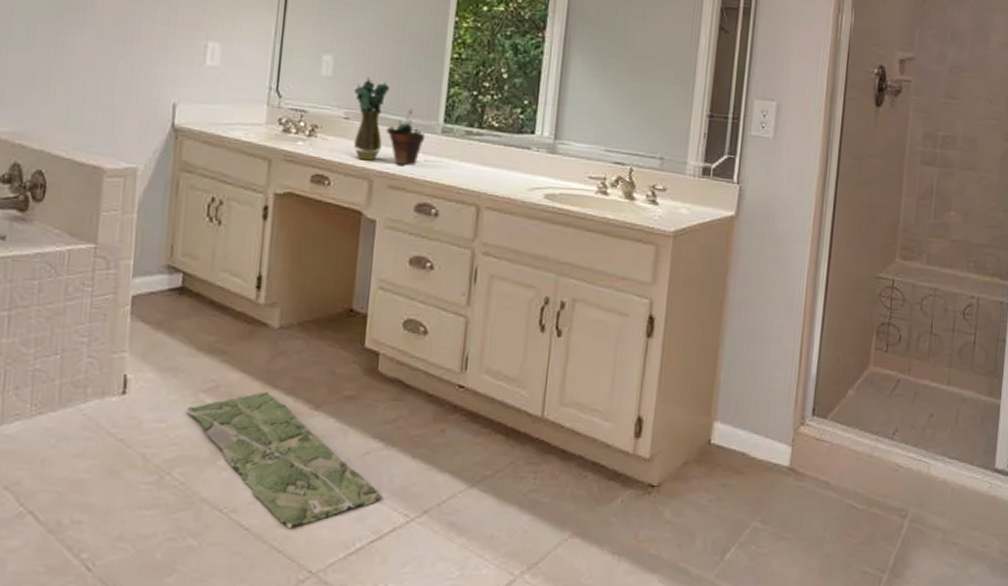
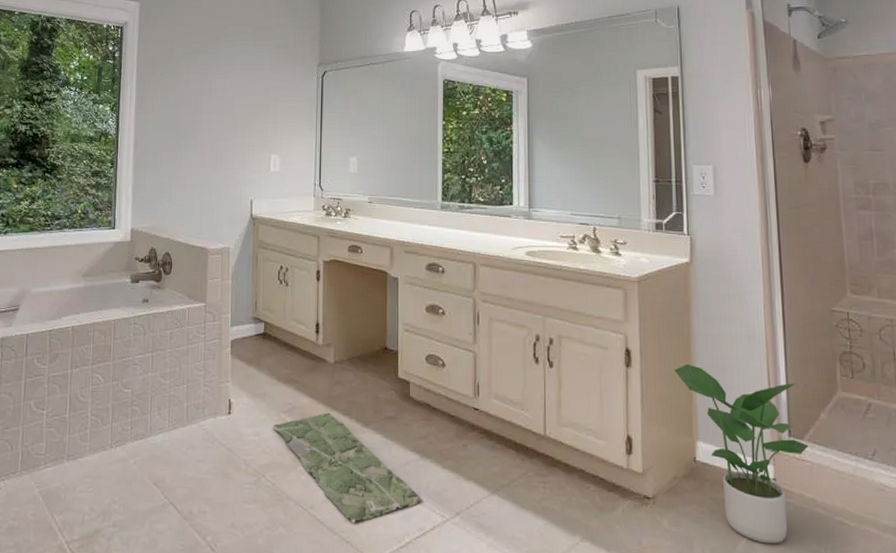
vase: present [353,76,389,161] -> none [374,170,399,233]
succulent plant: present [387,109,425,166] -> none [400,192,428,235]
potted plant: none [700,334,831,531] -> present [674,363,809,544]

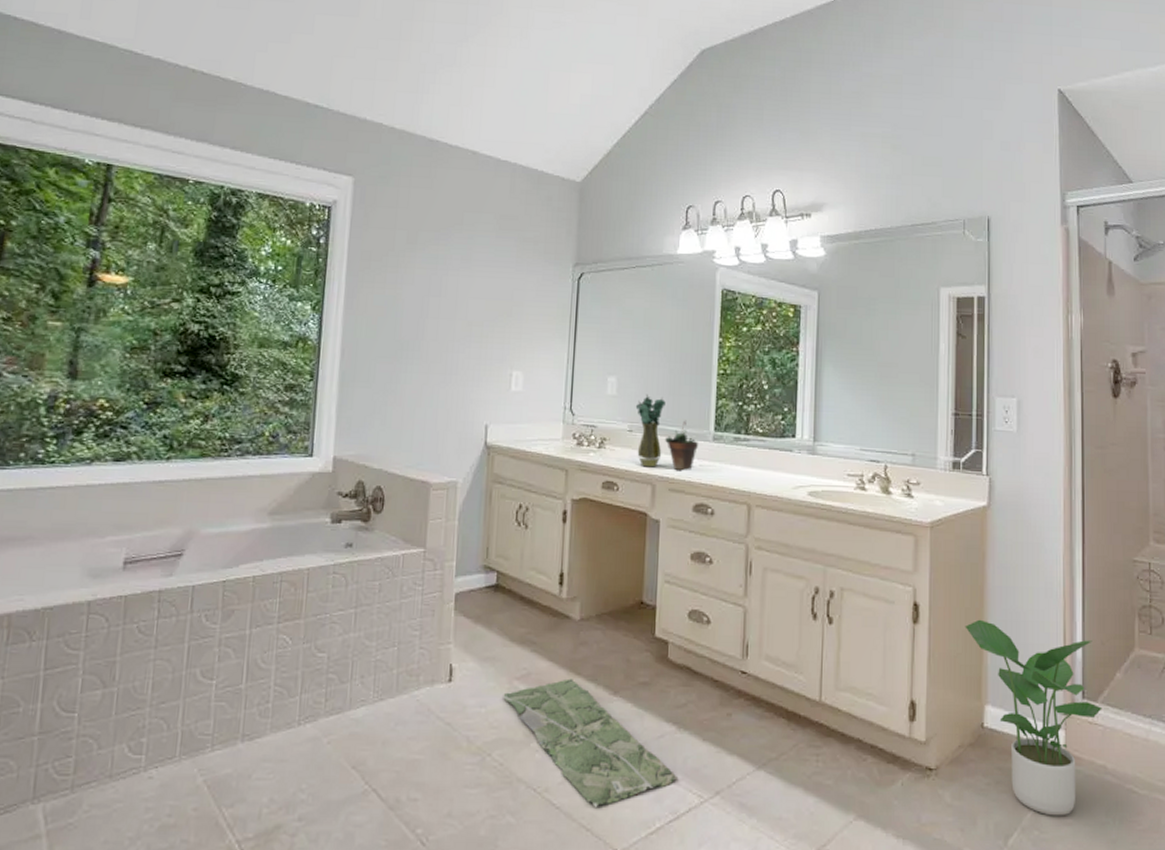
vase: none [374,170,399,233] -> present [635,394,666,467]
succulent plant: none [400,192,428,235] -> present [665,420,698,470]

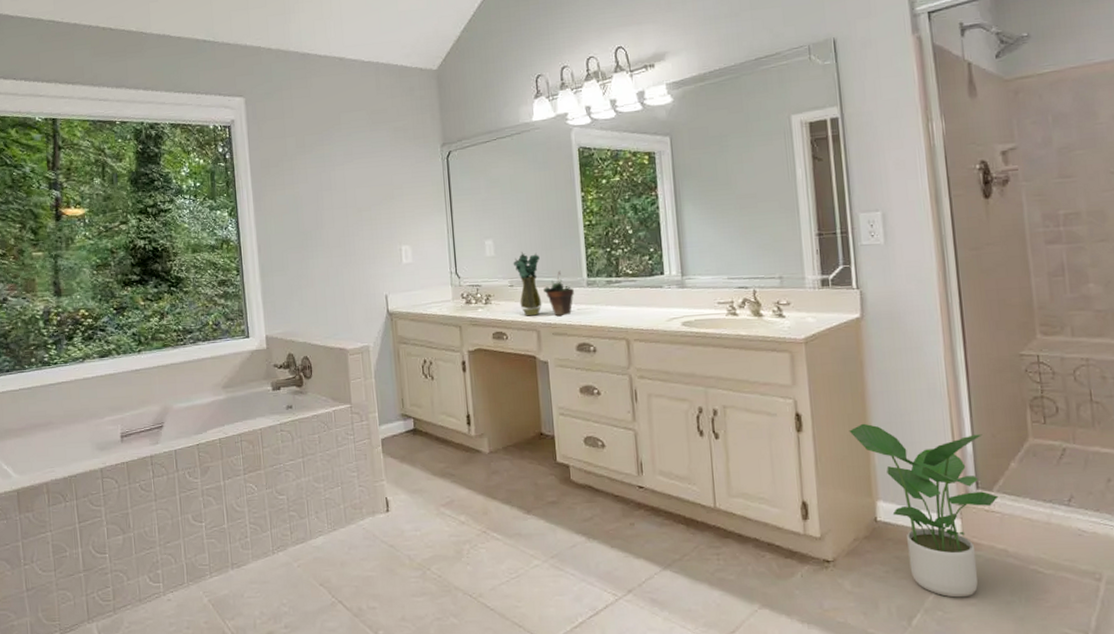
bath mat: present [503,678,677,807] -> none [433,502,592,608]

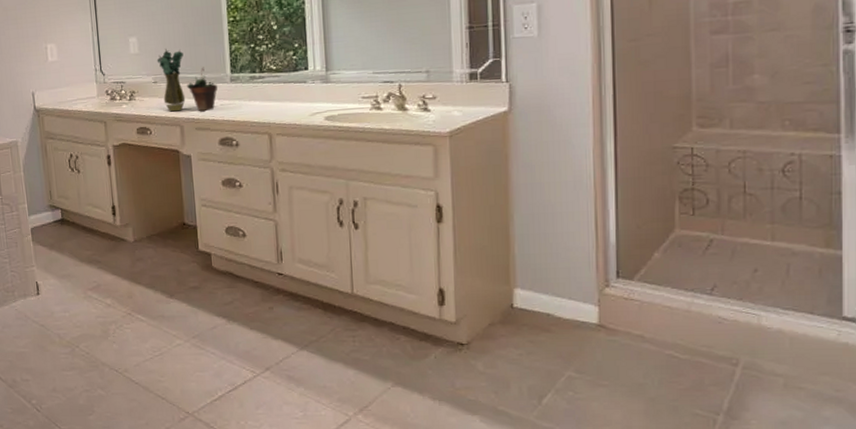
potted plant: present [849,423,999,598] -> none [490,214,639,379]

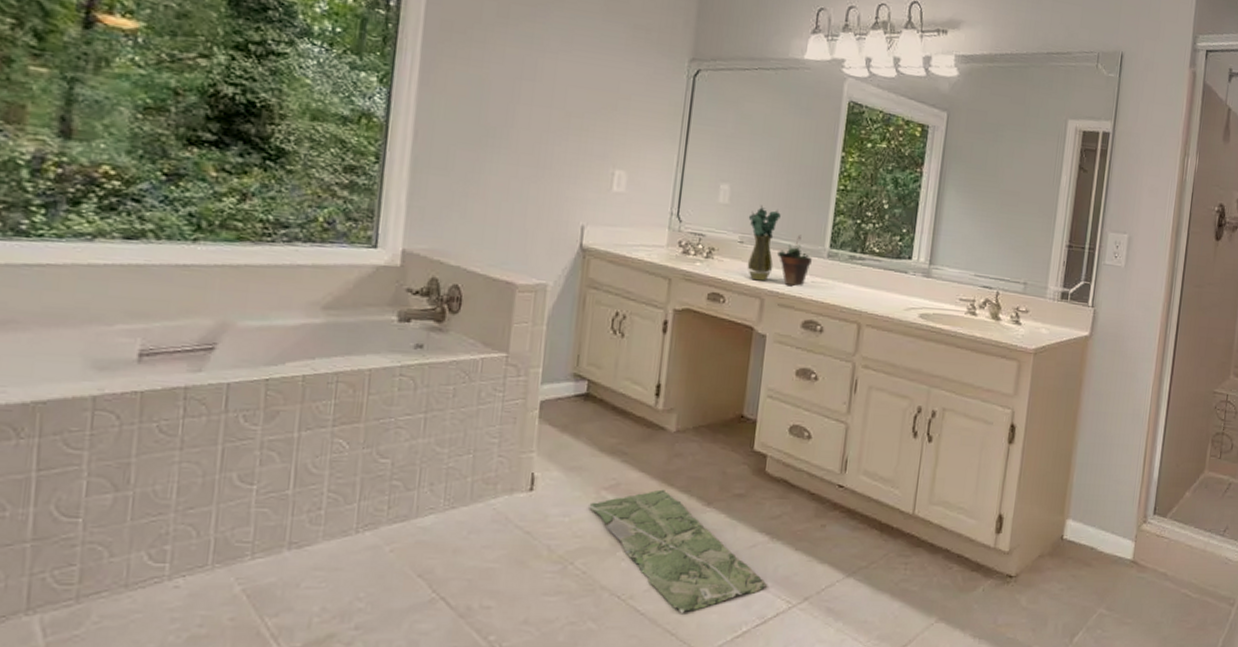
bath mat: none [81,287,232,382] -> present [589,489,767,613]

